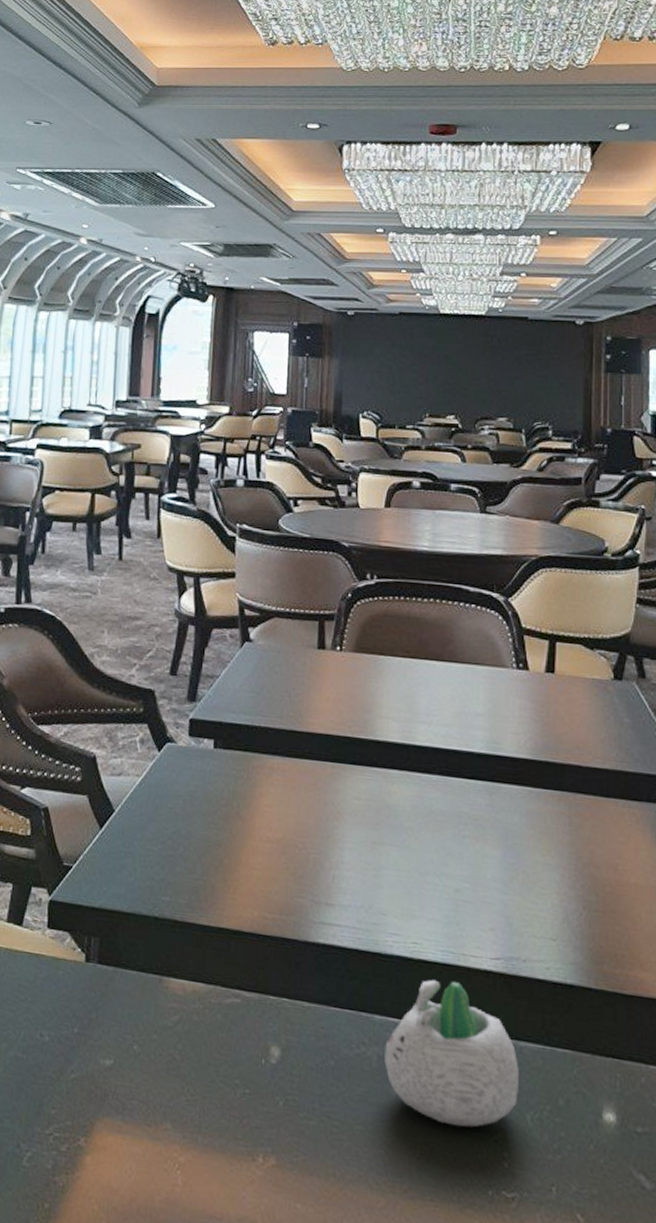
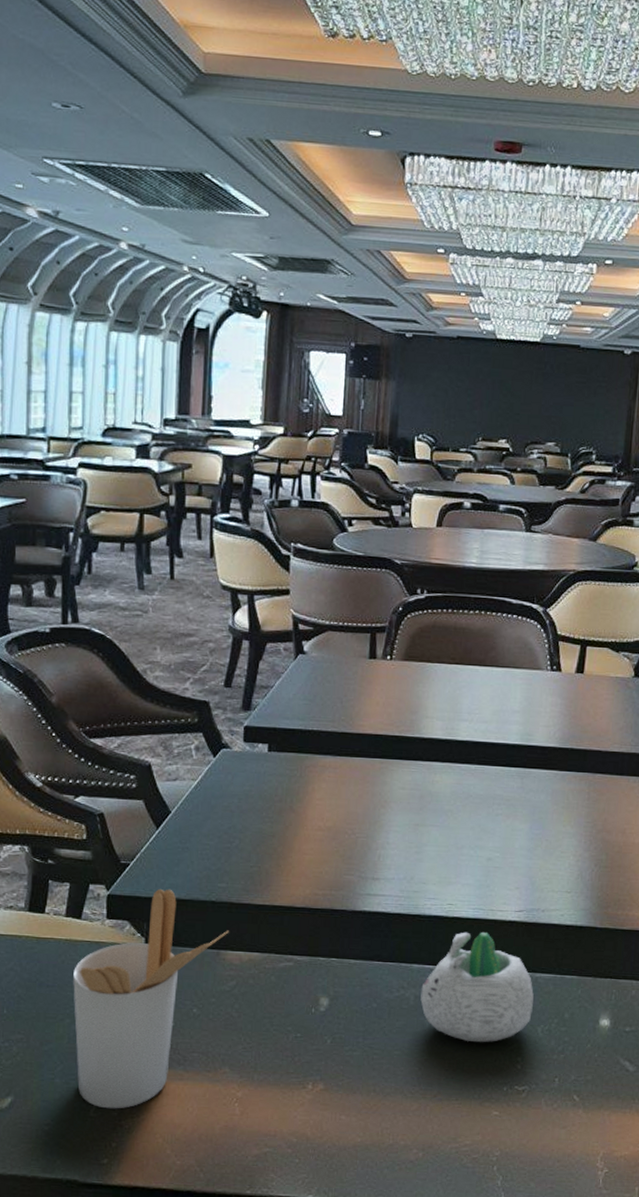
utensil holder: none [11,898,172,1161] -> present [73,889,229,1109]

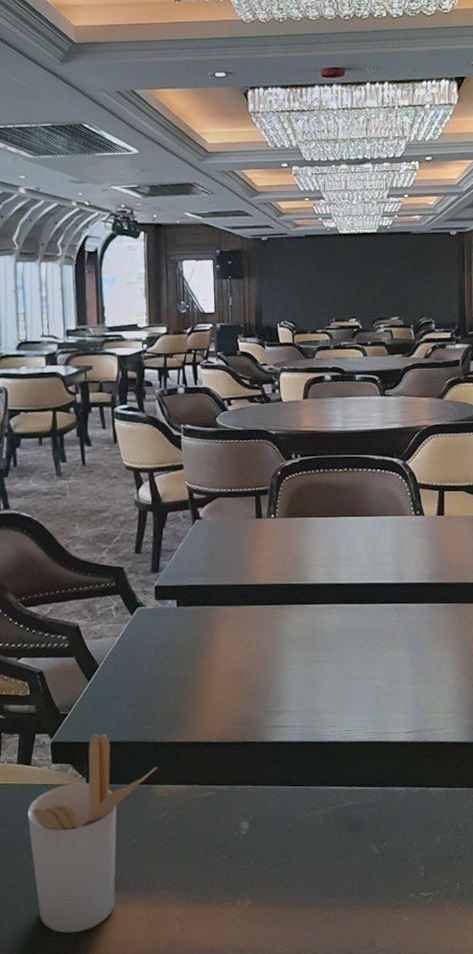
succulent planter: present [420,931,534,1043] -> none [329,753,430,855]

